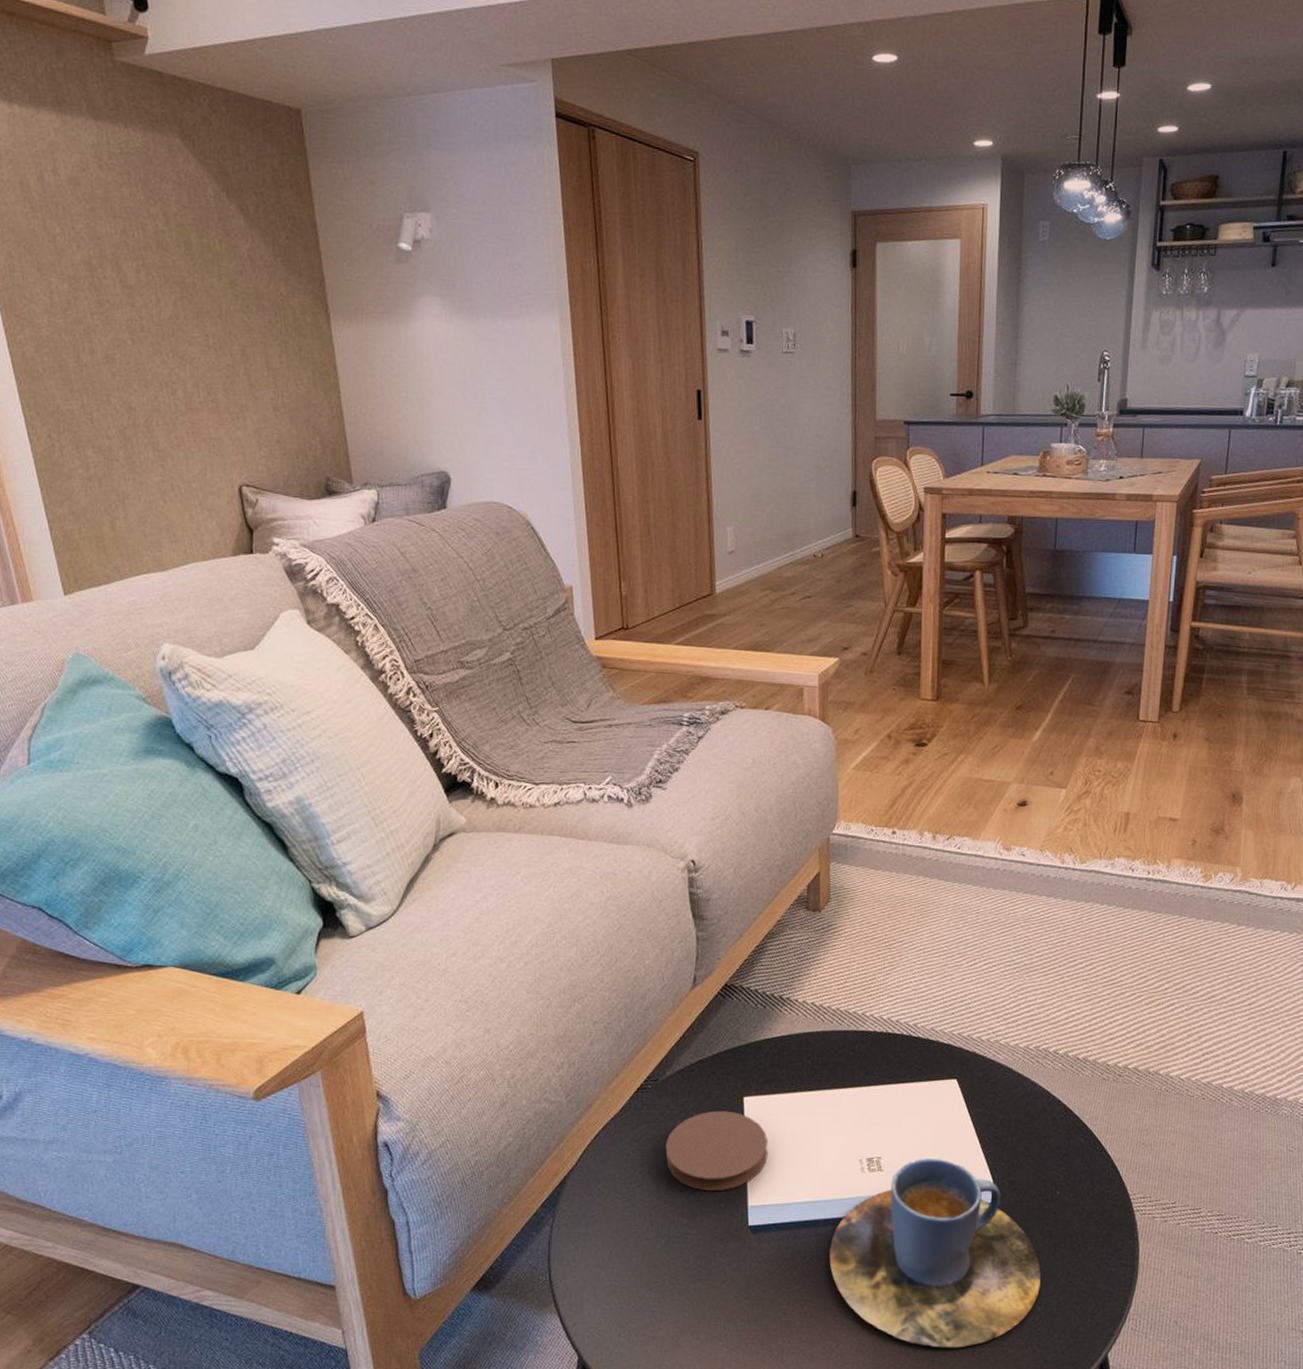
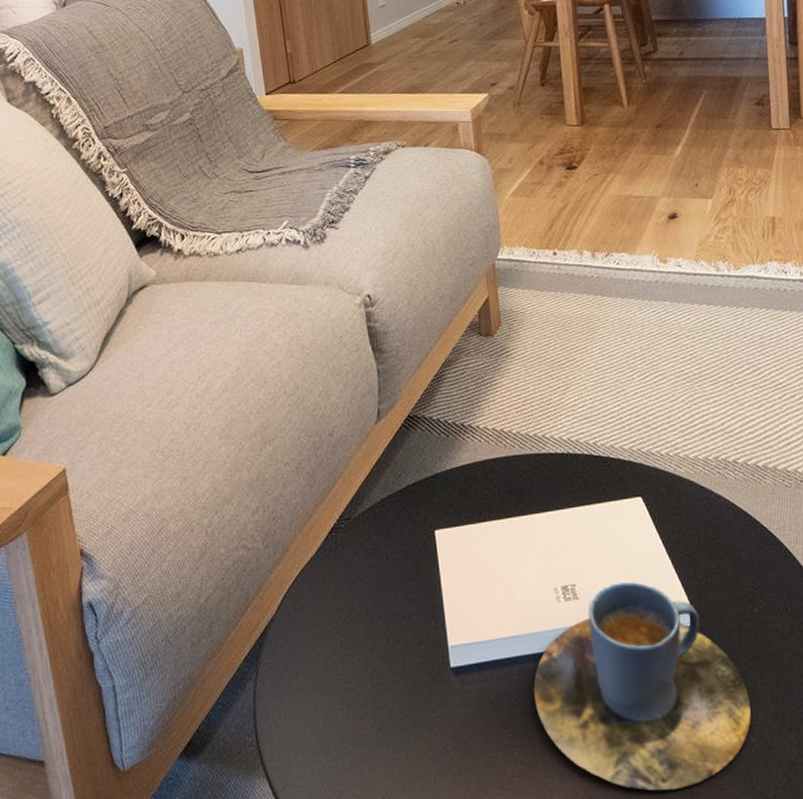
coaster: present [665,1110,768,1191] -> none [362,546,464,633]

